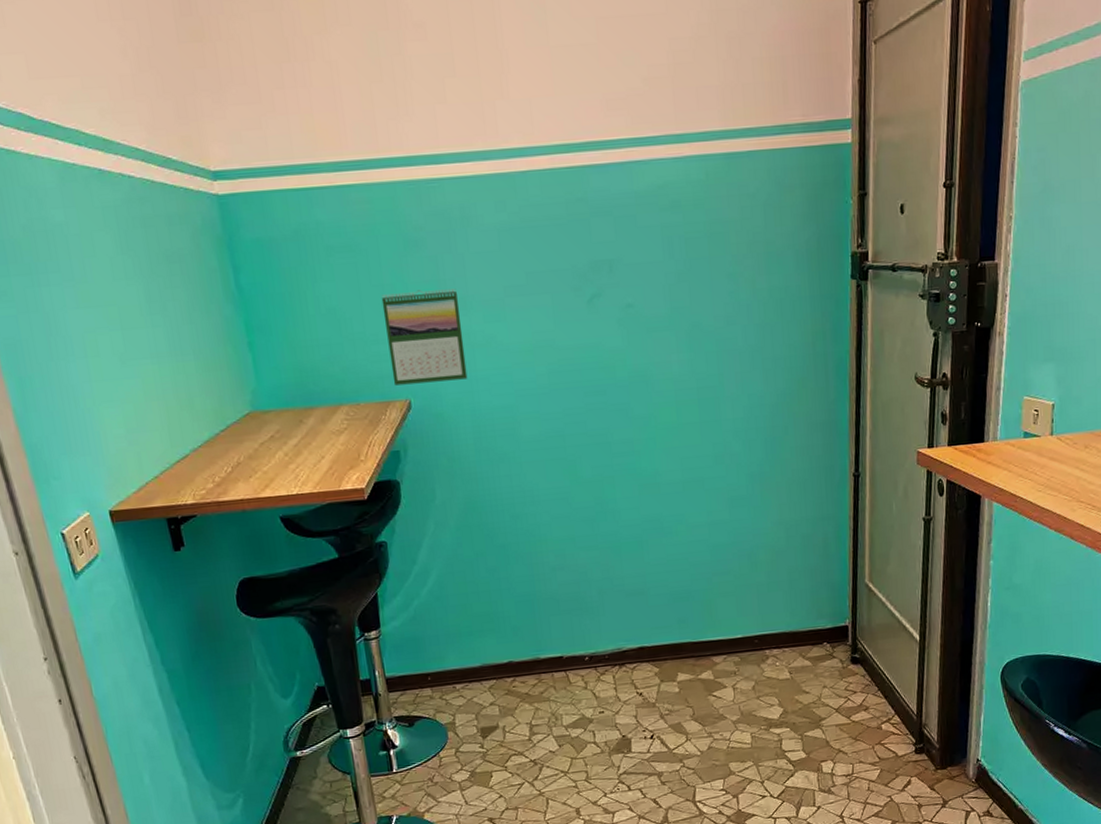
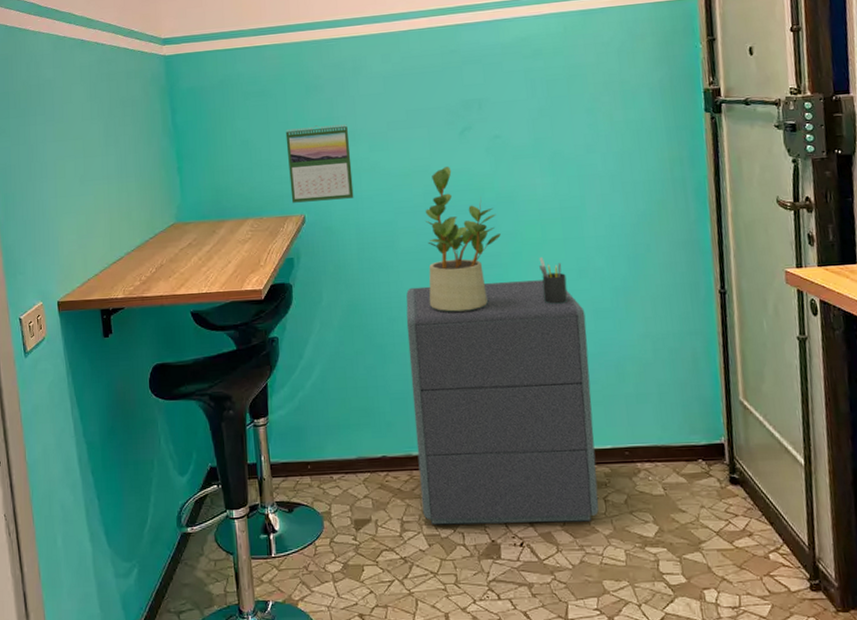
filing cabinet: none [530,468,728,726] -> present [406,280,599,525]
potted plant: none [549,341,633,506] -> present [425,167,501,312]
pen holder: none [673,442,703,494] -> present [539,256,568,304]

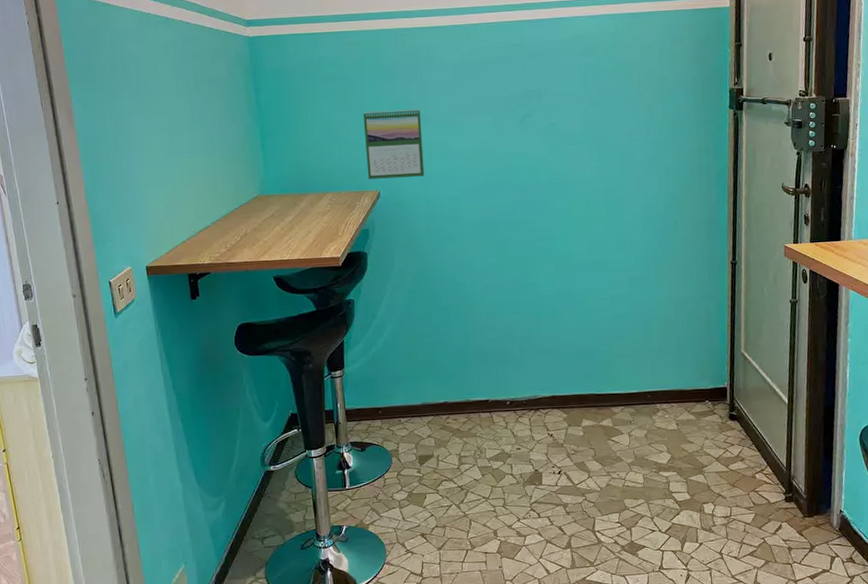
filing cabinet: present [406,280,599,525] -> none [468,251,624,459]
potted plant: present [425,167,501,312] -> none [487,150,553,278]
pen holder: present [539,256,568,304] -> none [584,231,608,272]

